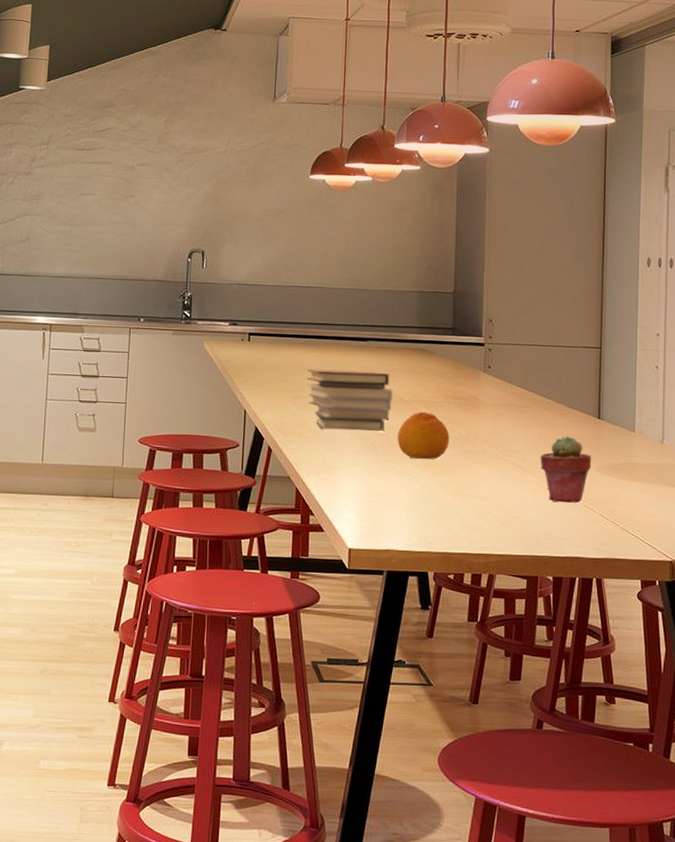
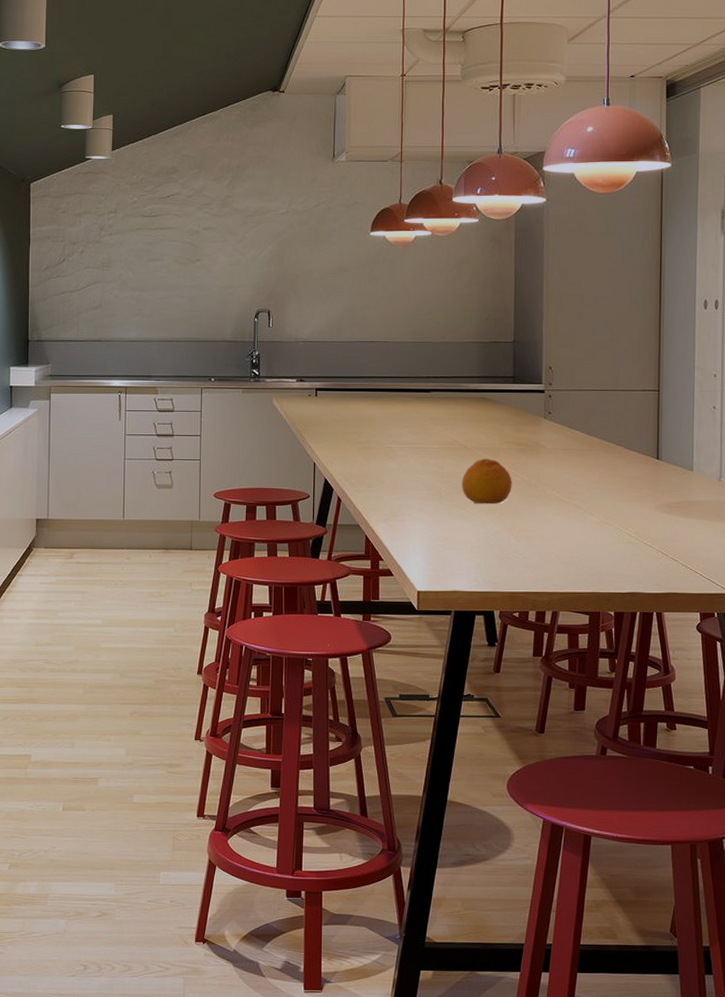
book stack: present [306,368,394,431] -> none [373,420,457,479]
potted succulent: present [540,436,592,503] -> none [600,477,651,542]

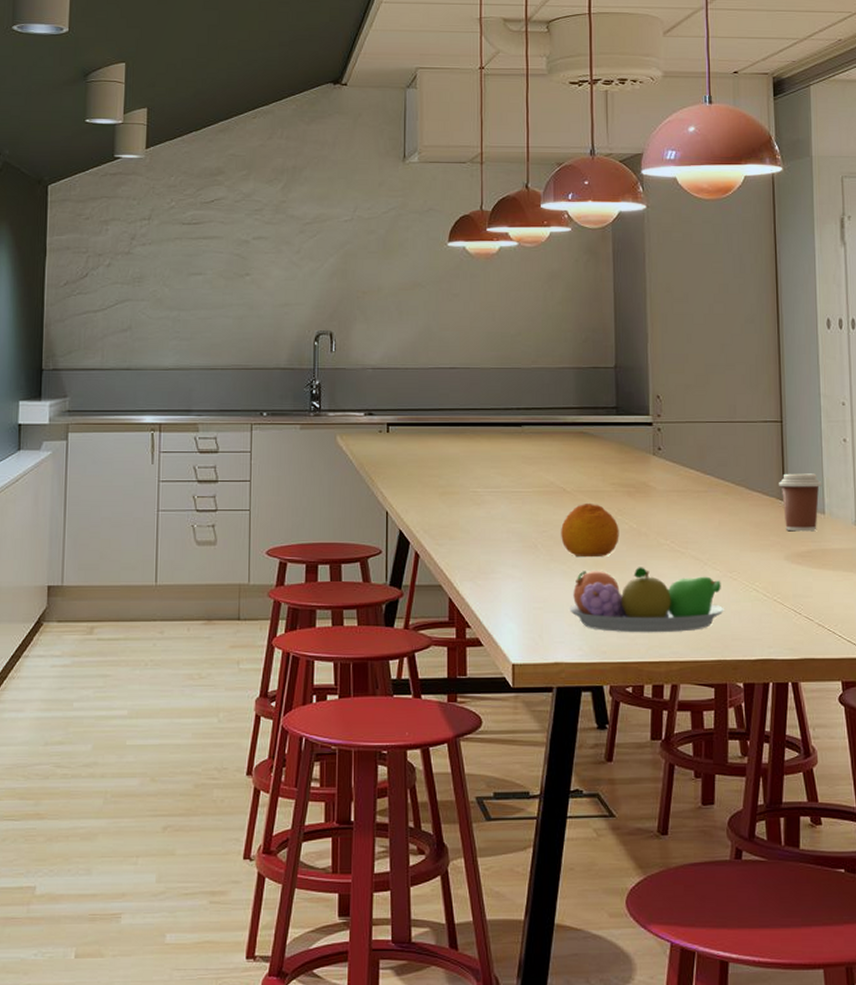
fruit bowl: none [466,513,600,569] -> present [568,567,724,633]
coffee cup: none [654,435,692,486] -> present [779,473,822,532]

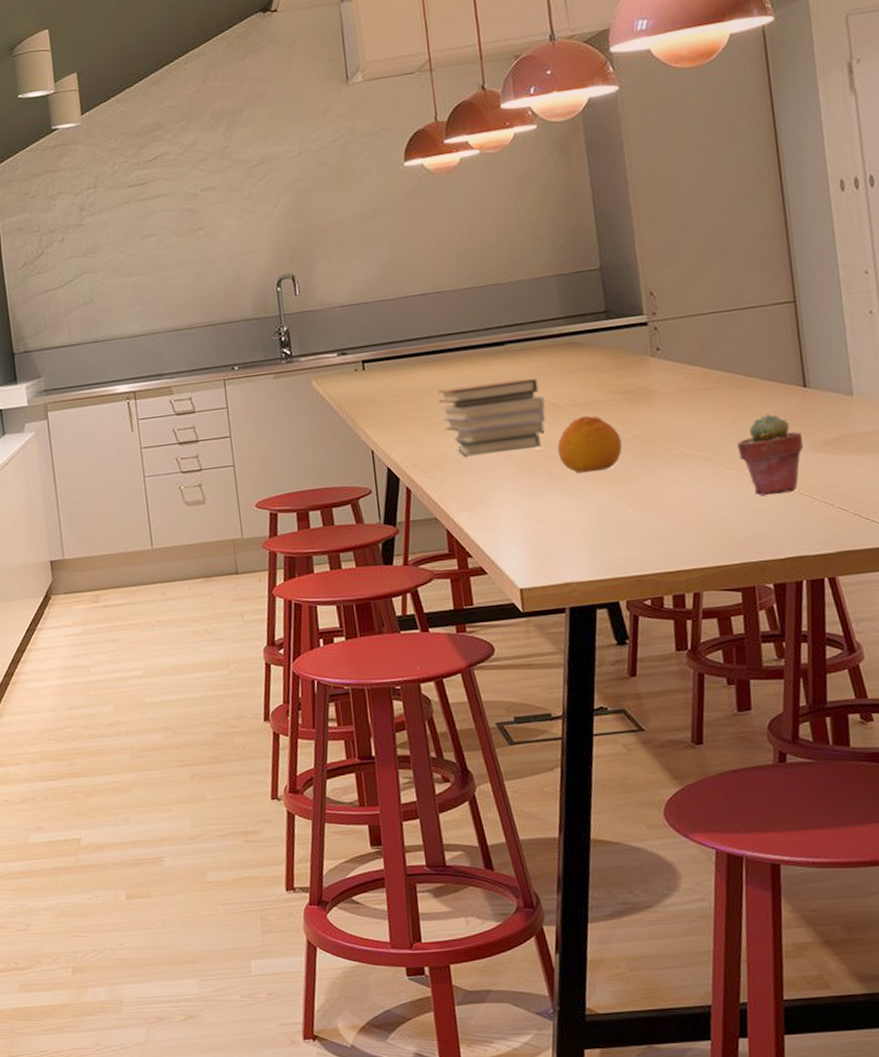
book stack: none [456,459,554,529] -> present [438,378,546,457]
fruit bowl: present [568,567,724,633] -> none [574,475,746,546]
potted succulent: none [721,522,780,599] -> present [737,414,804,496]
coffee cup: present [779,473,822,532] -> none [797,353,848,418]

